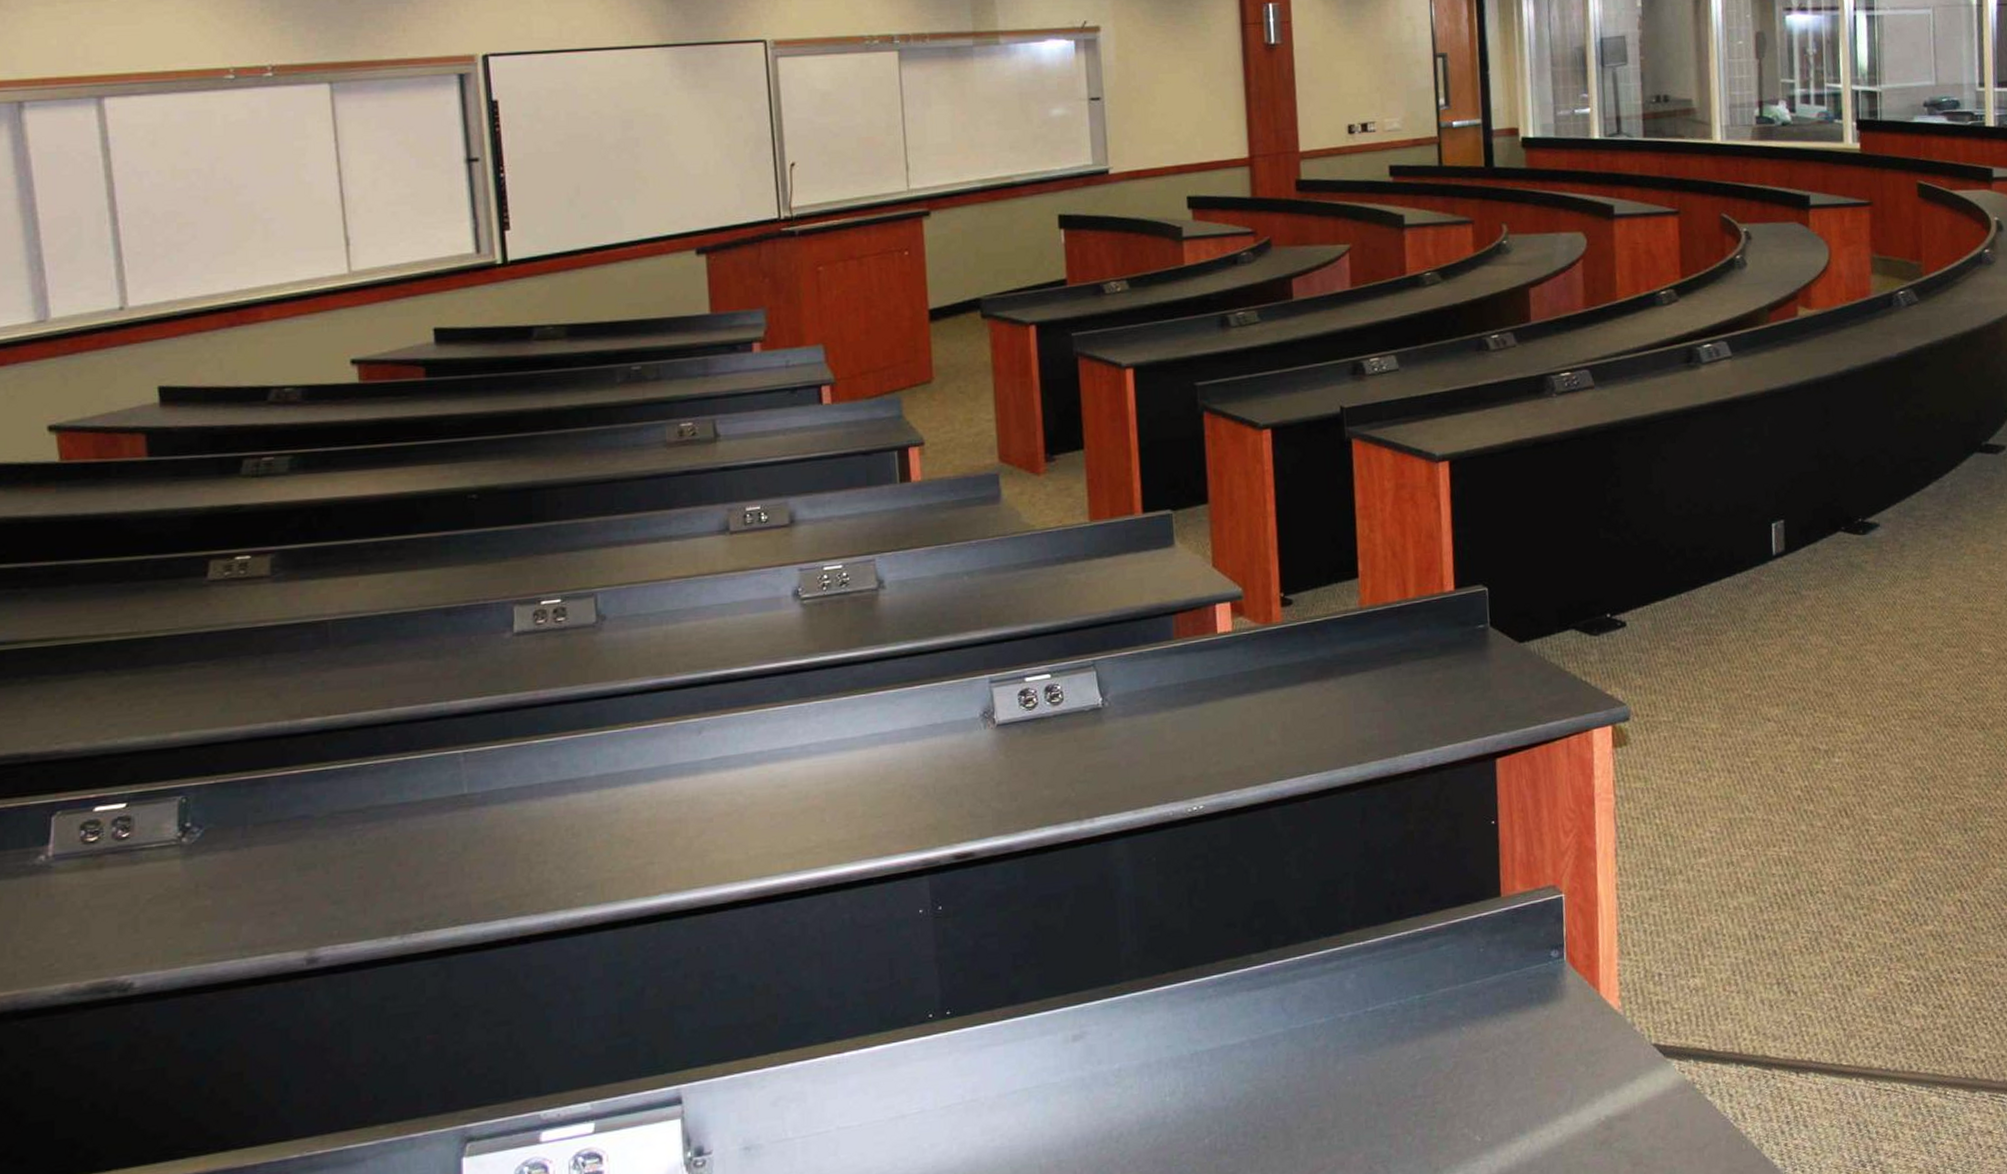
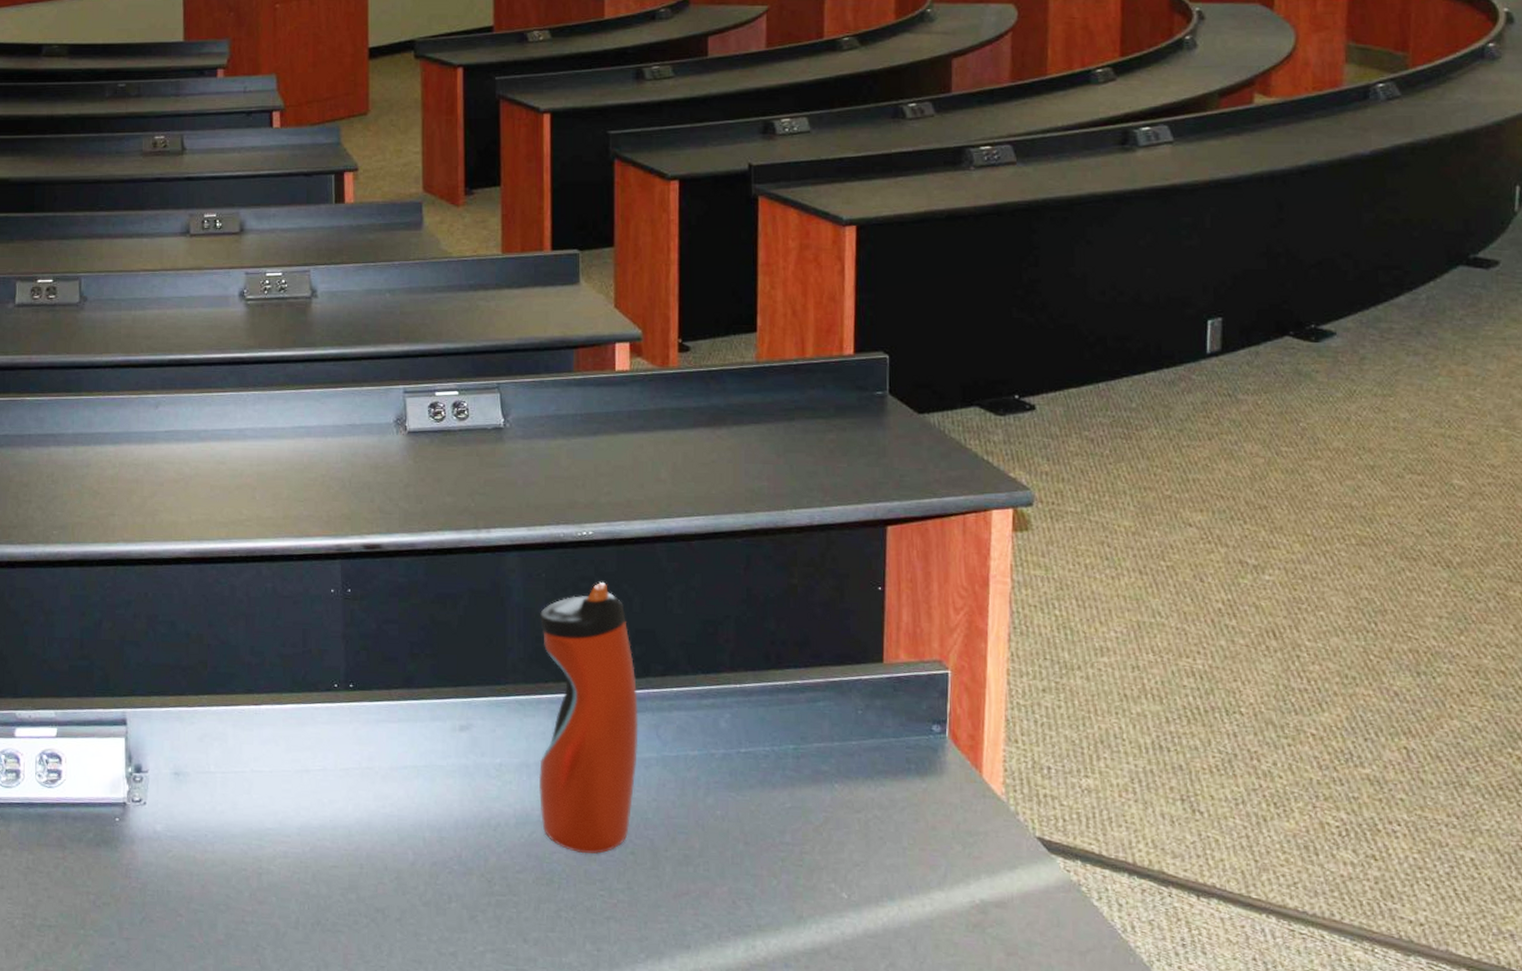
water bottle: none [1153,857,1264,1149] -> present [538,581,639,854]

